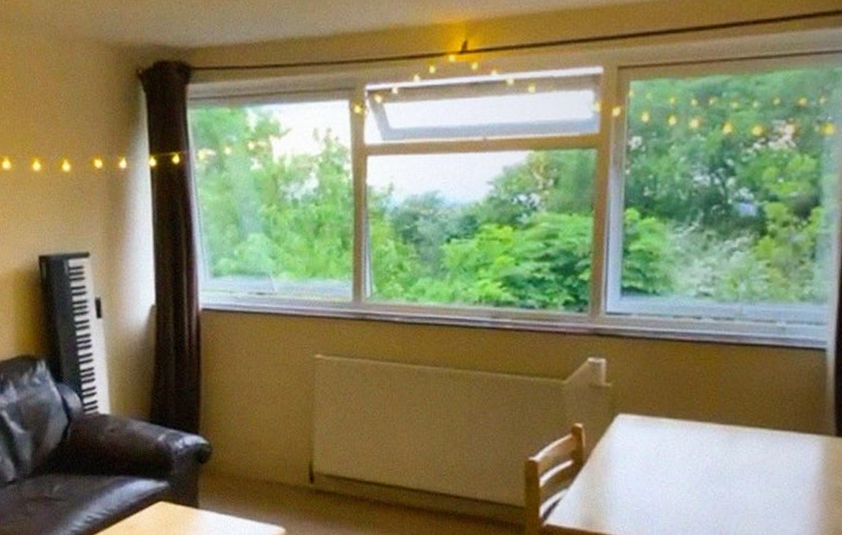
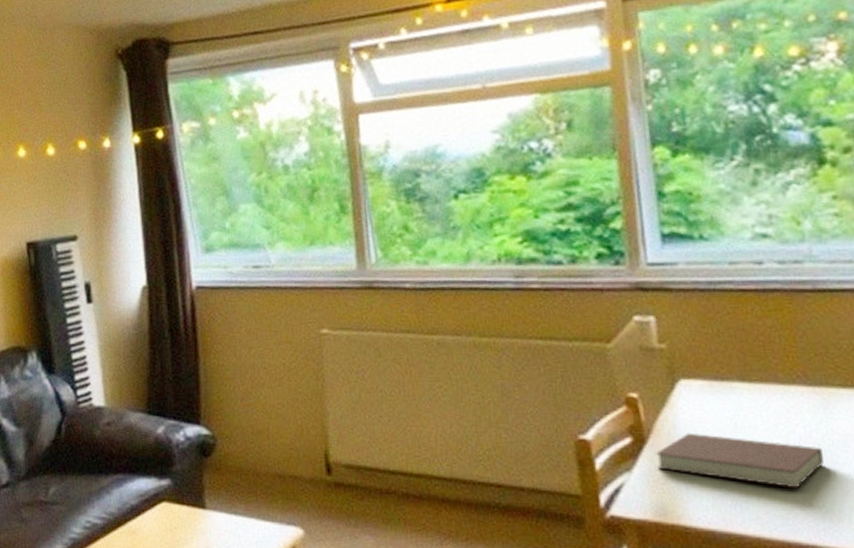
notebook: none [589,458,723,507] -> present [655,432,824,489]

